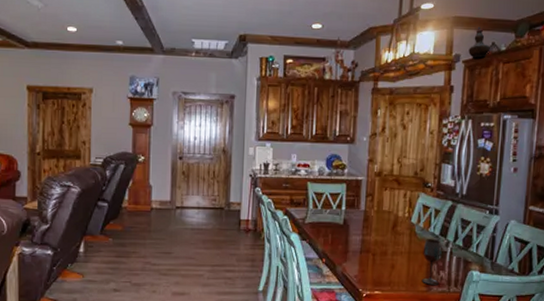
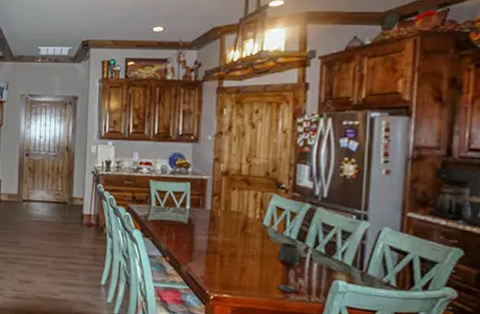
decorative vase: present [468,26,490,60] -> none [326,20,352,55]

